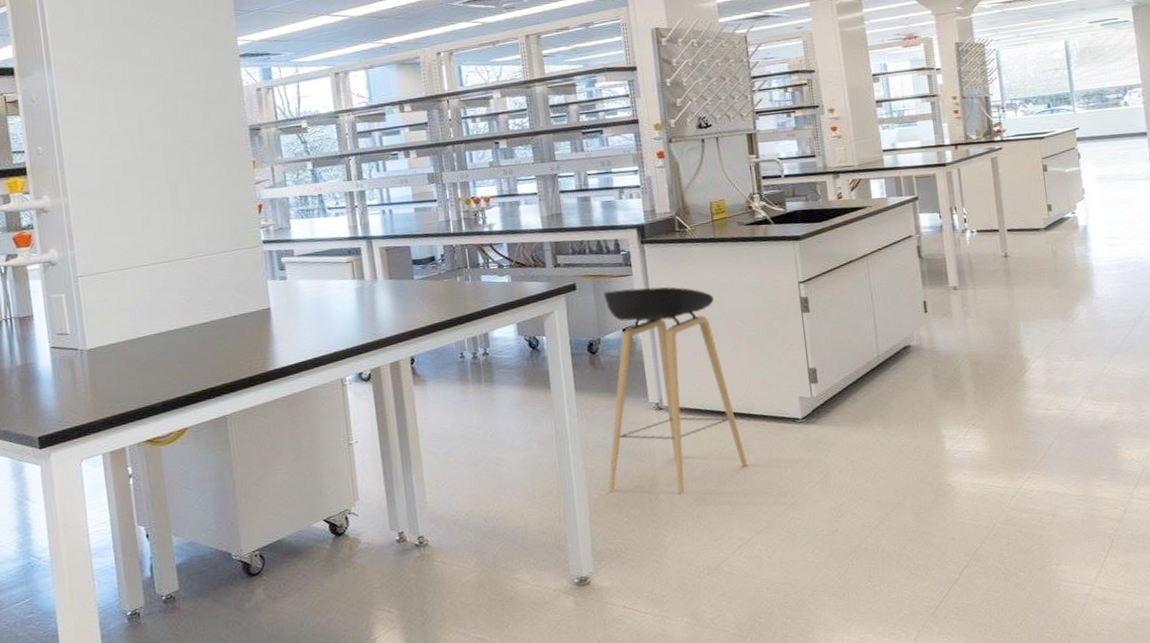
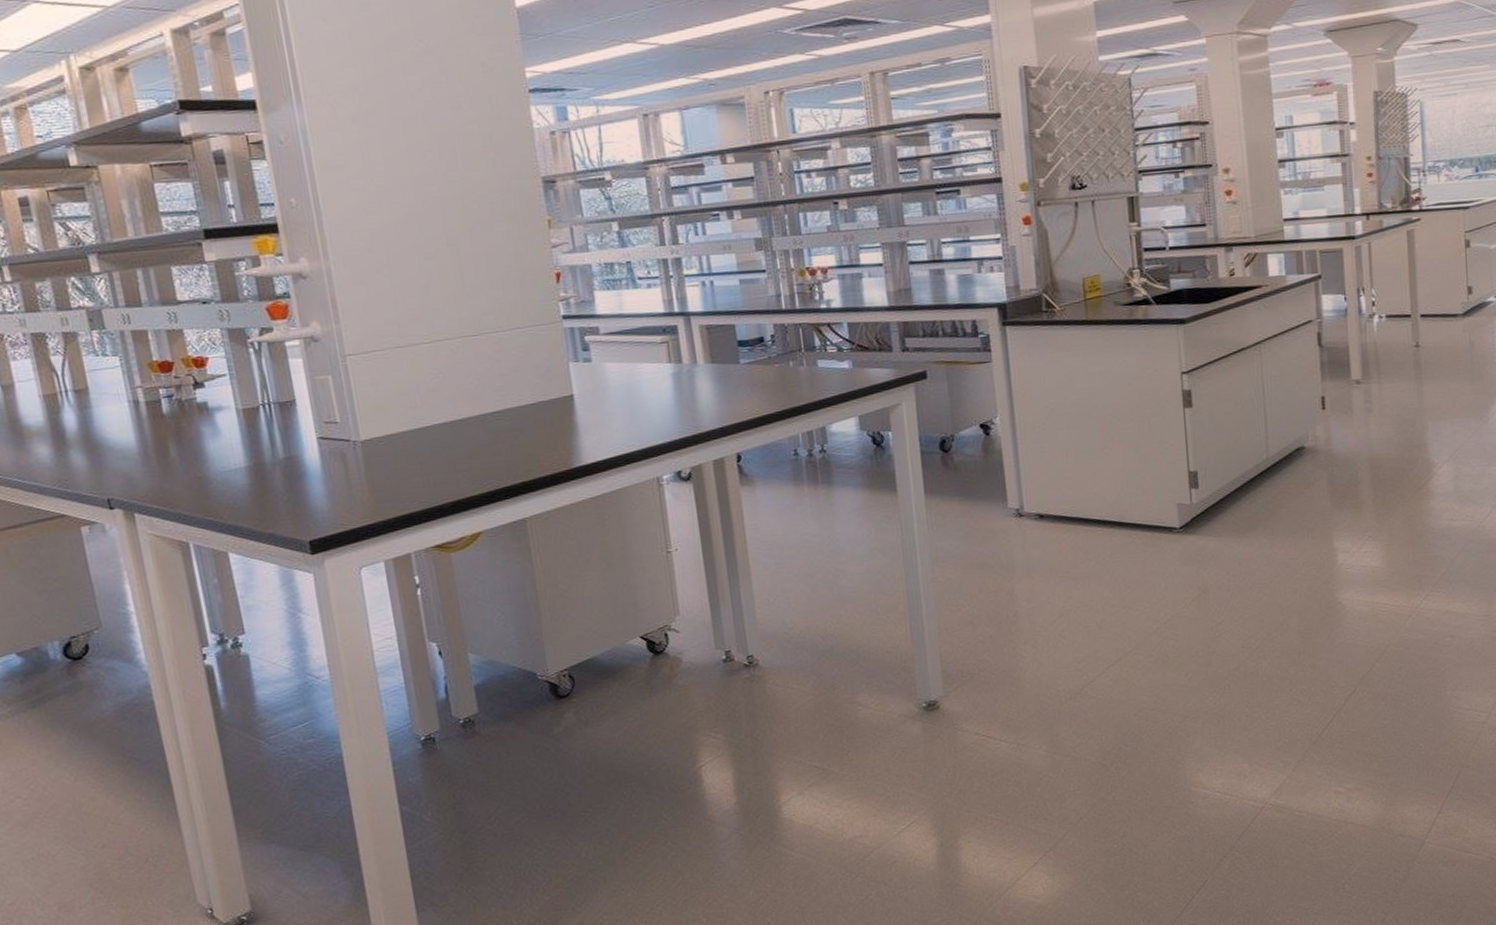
stool: present [603,287,748,495] -> none [958,376,1118,612]

